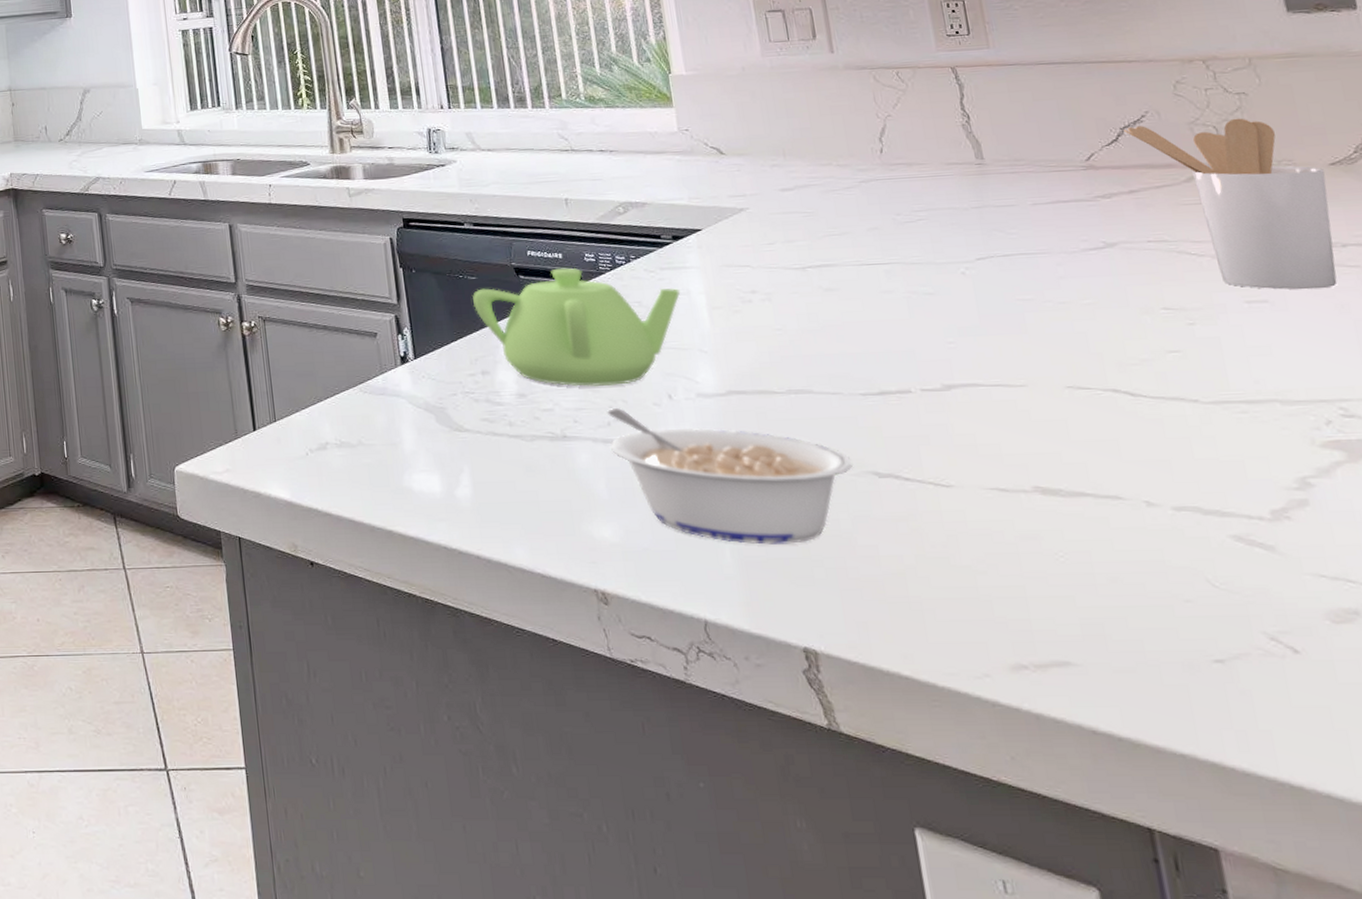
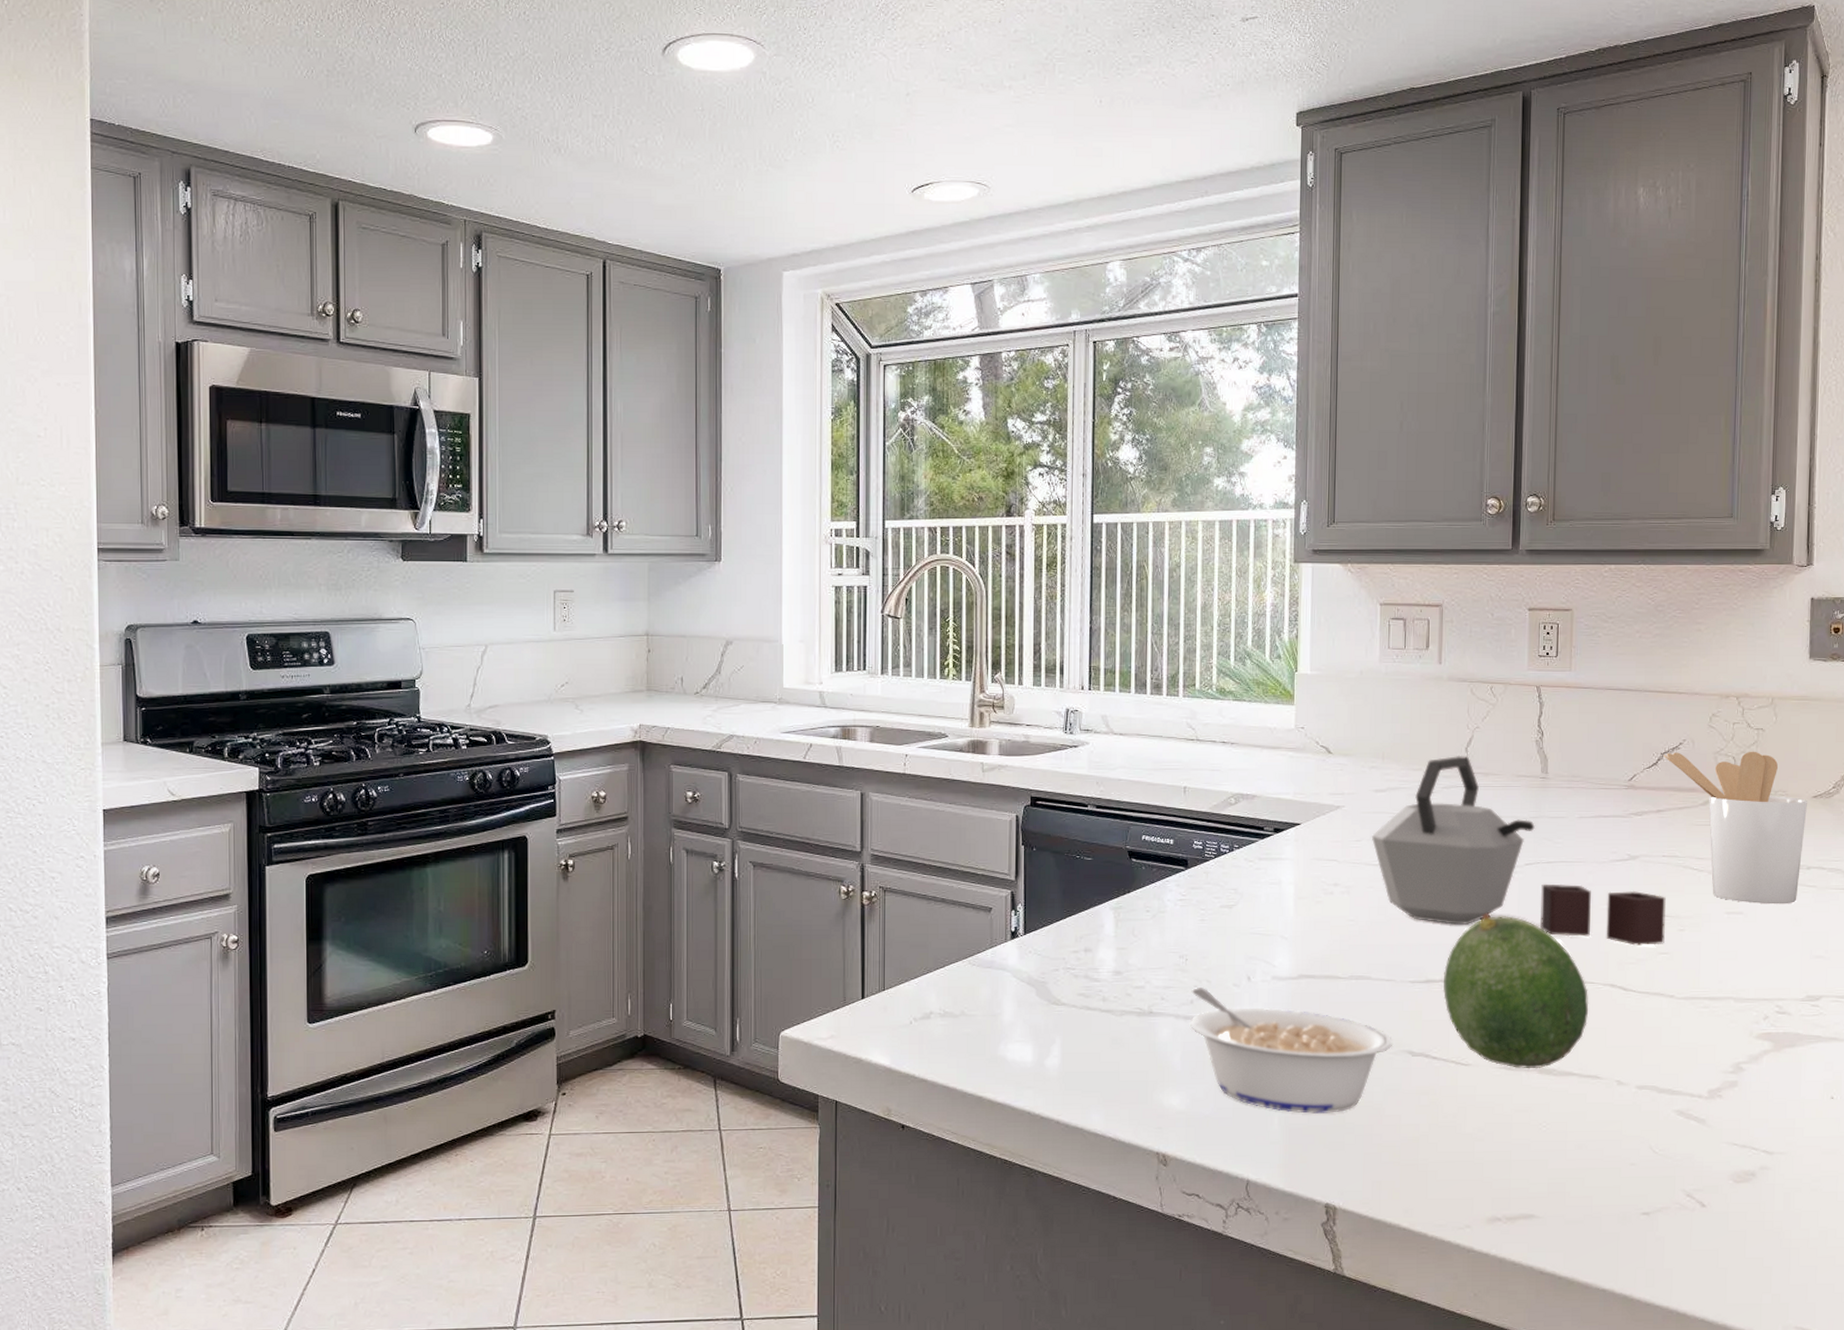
teapot: present [473,267,681,387] -> none [1086,853,1273,966]
kettle: none [785,146,1172,344] -> present [1371,755,1666,946]
fruit: none [899,315,1092,490] -> present [1442,914,1589,1069]

